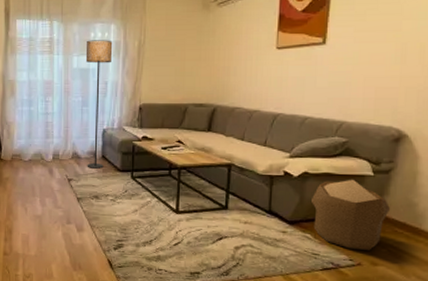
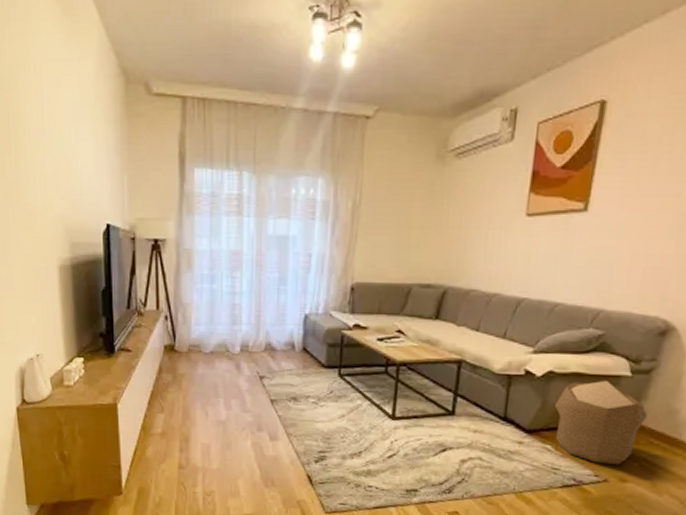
floor lamp: present [85,40,113,169] -> none [283,198,320,364]

